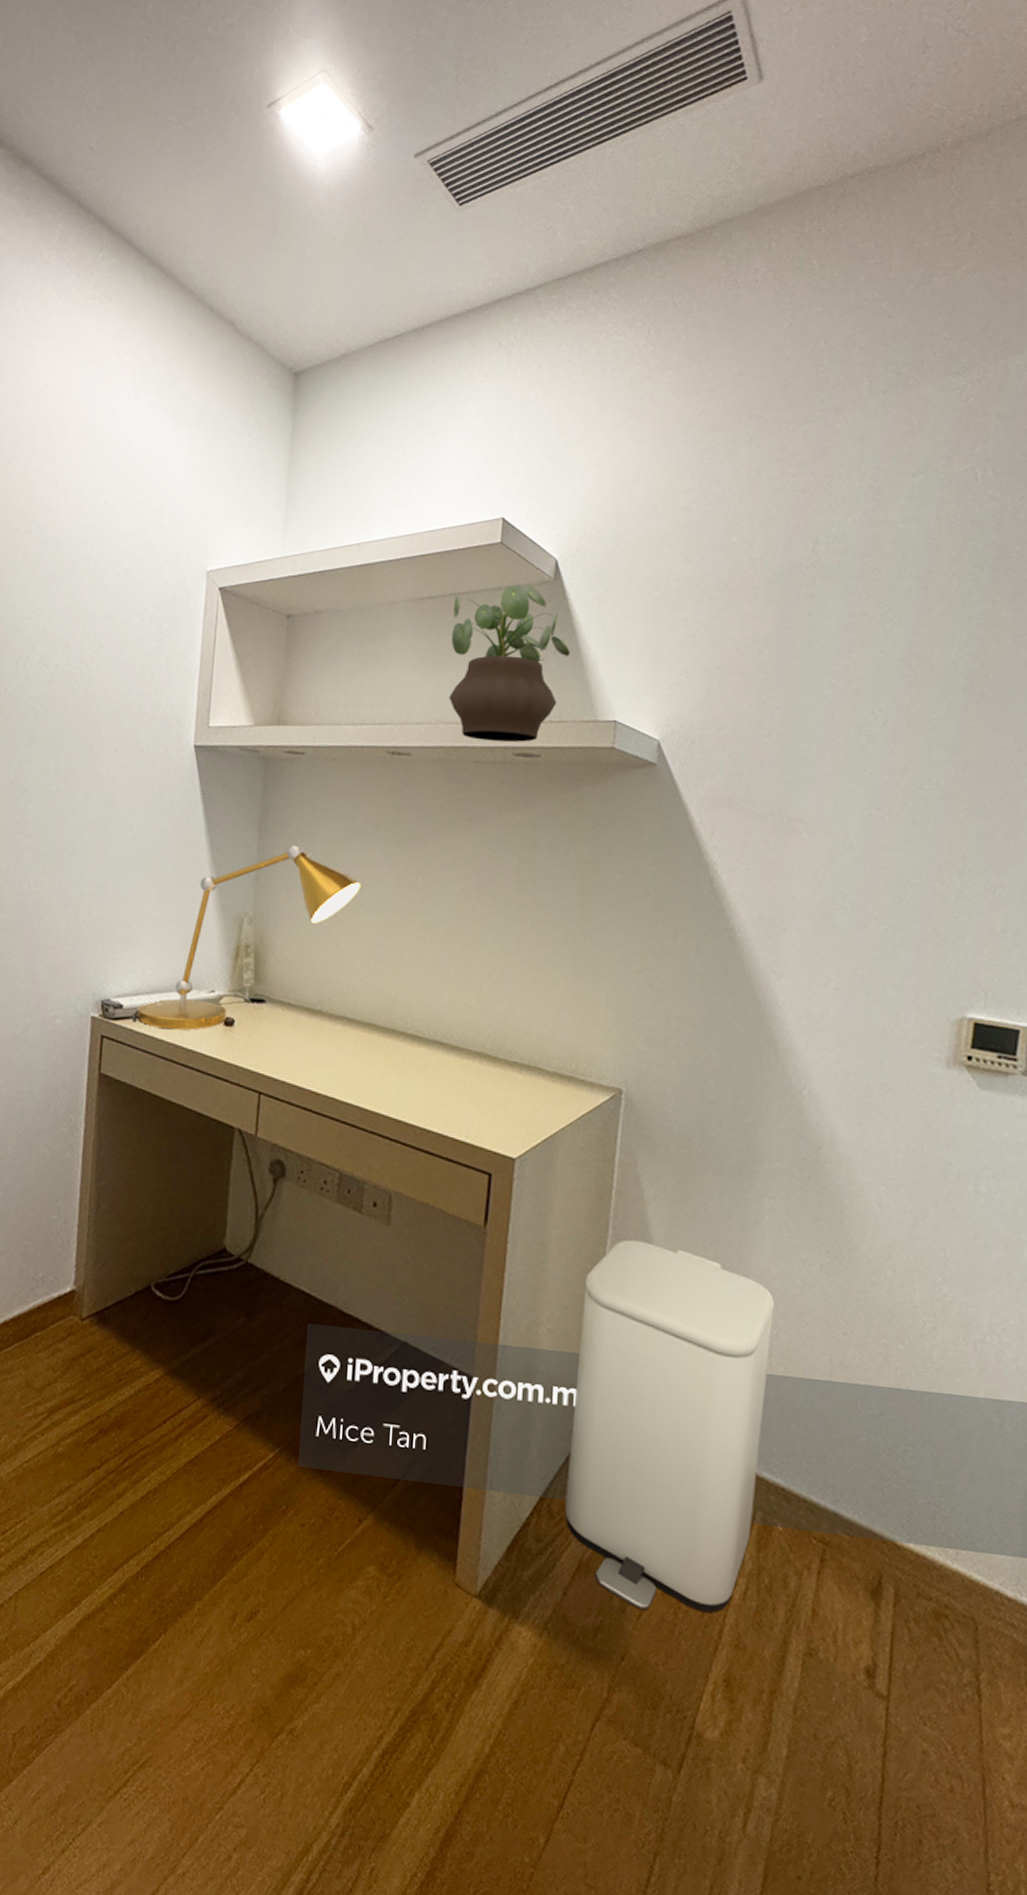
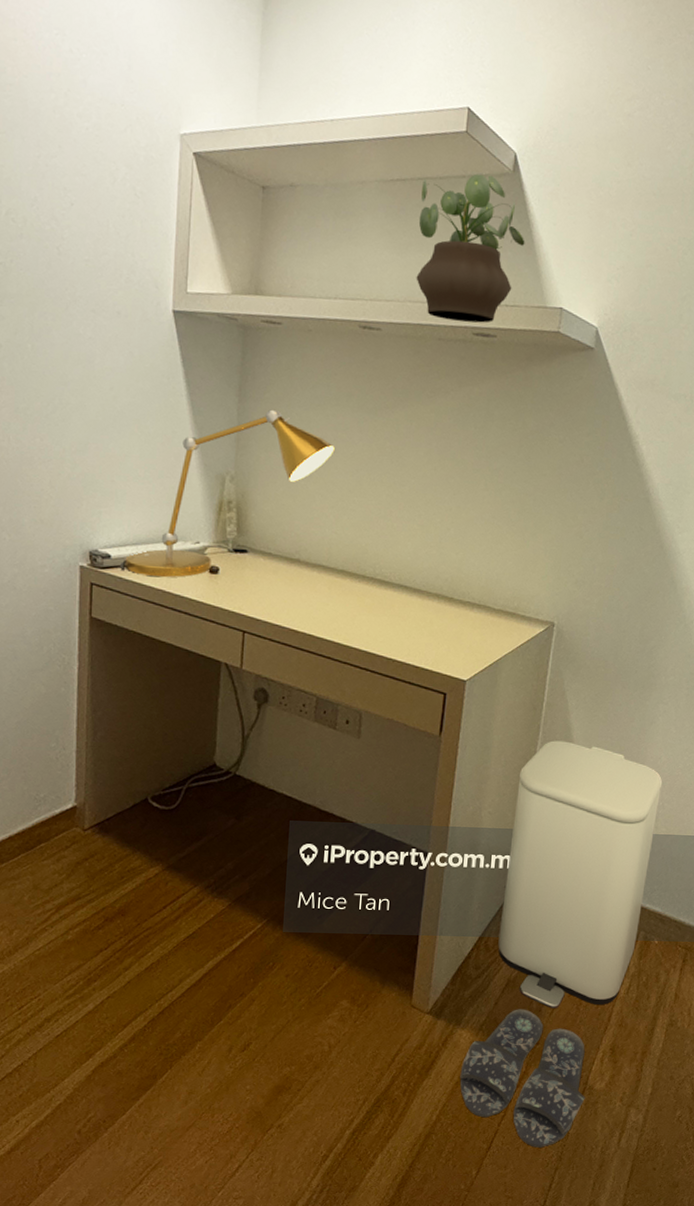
slippers: none [519,1605,692,1818] -> present [460,1009,585,1148]

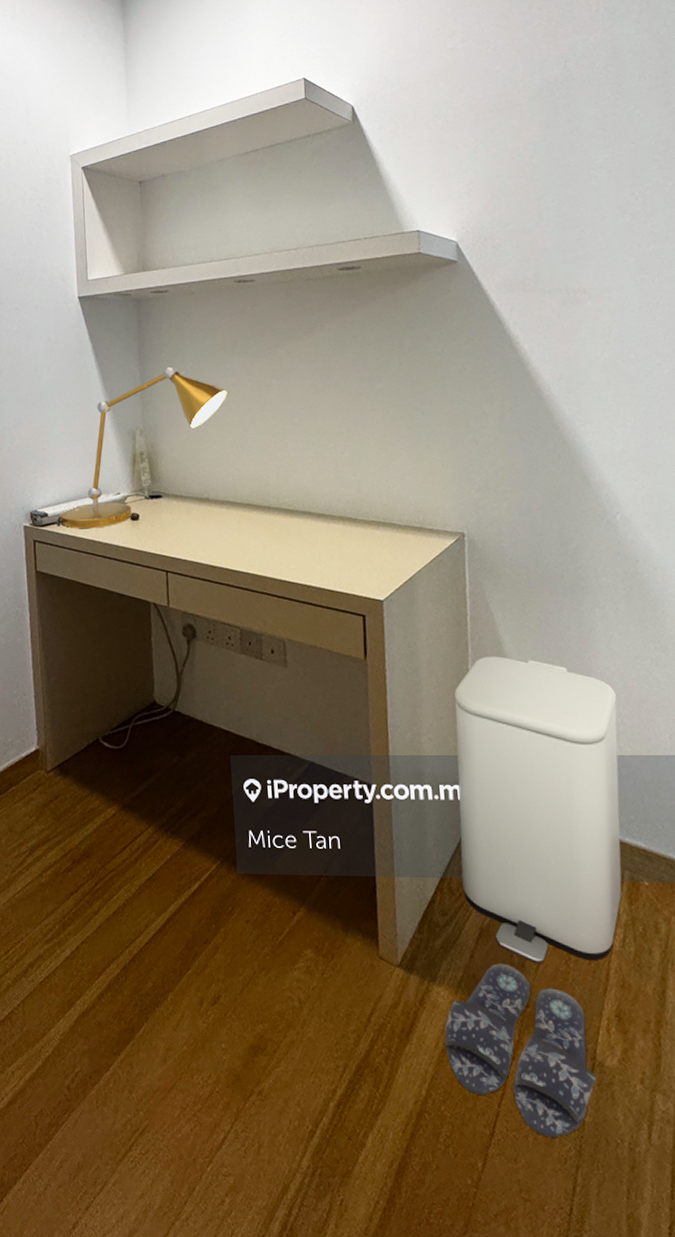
potted plant: present [416,173,525,323] -> none [273,129,374,262]

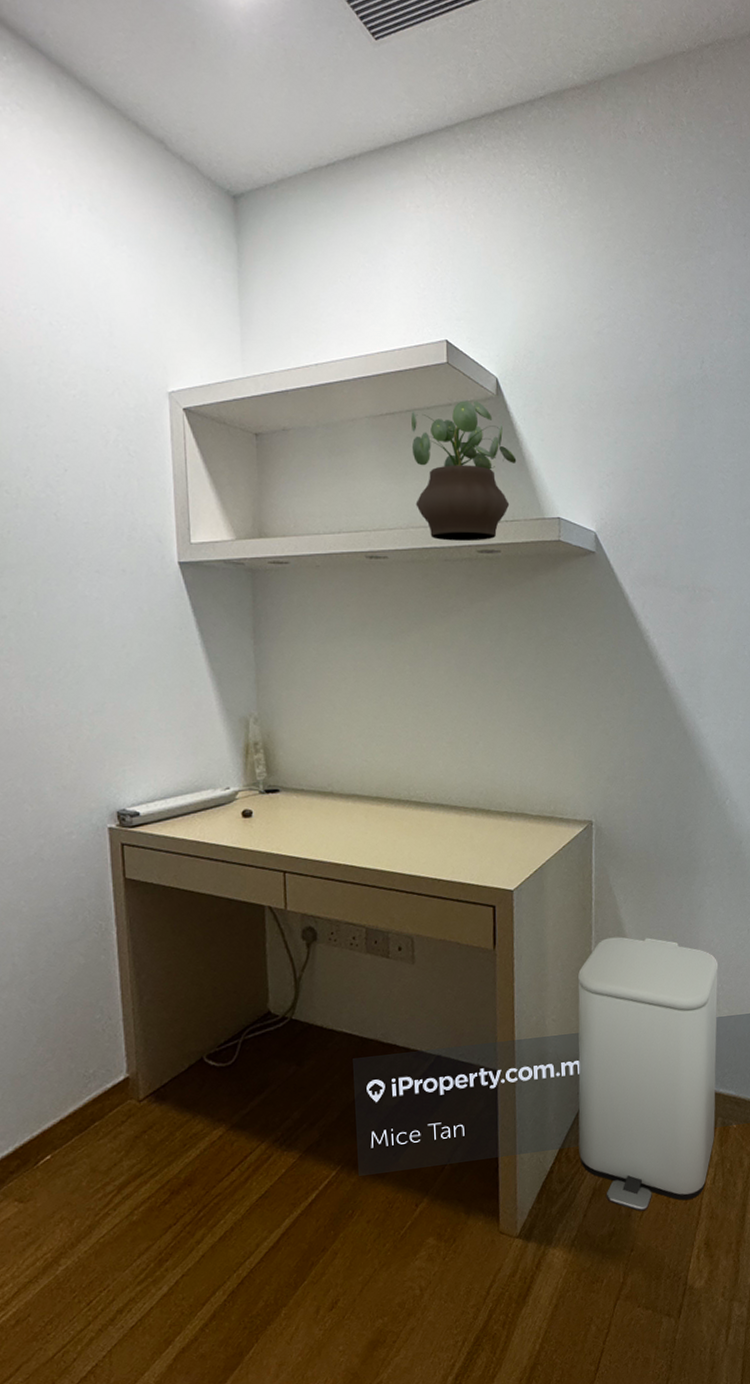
desk lamp: present [56,366,227,529] -> none [150,647,356,829]
potted plant: none [273,129,374,262] -> present [411,400,517,542]
slippers: present [444,963,597,1138] -> none [558,1216,687,1361]

